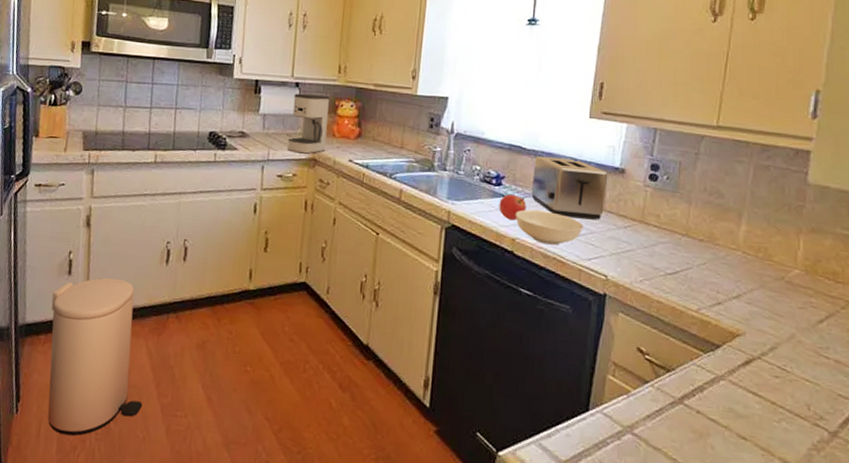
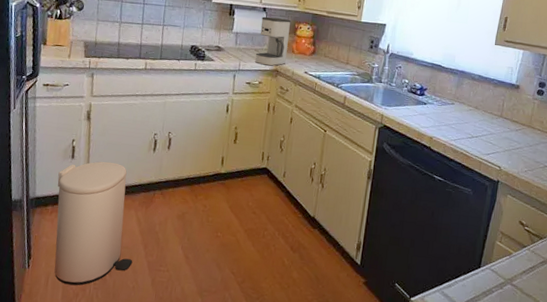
fruit: present [499,194,526,221] -> none [421,102,443,123]
bowl: present [515,209,584,245] -> none [433,115,485,143]
toaster: present [531,155,608,220] -> none [447,73,506,124]

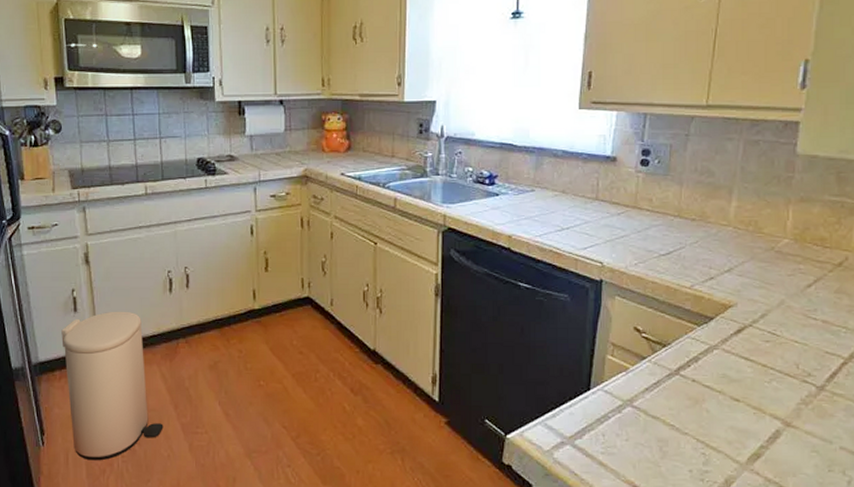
coffee maker: present [255,16,291,67] -> none [278,110,316,173]

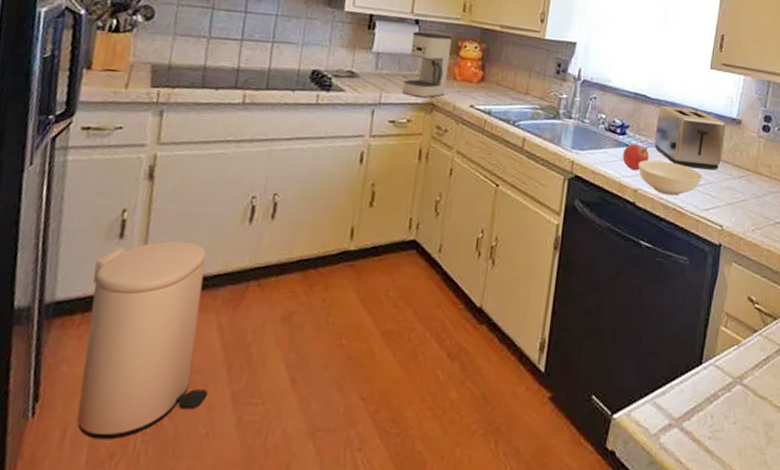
coffee maker: none [278,110,316,173] -> present [402,31,452,99]
fruit: none [493,193,520,218] -> present [622,144,649,171]
bowl: none [510,206,578,238] -> present [638,159,702,196]
toaster: none [524,151,600,210] -> present [654,105,726,170]

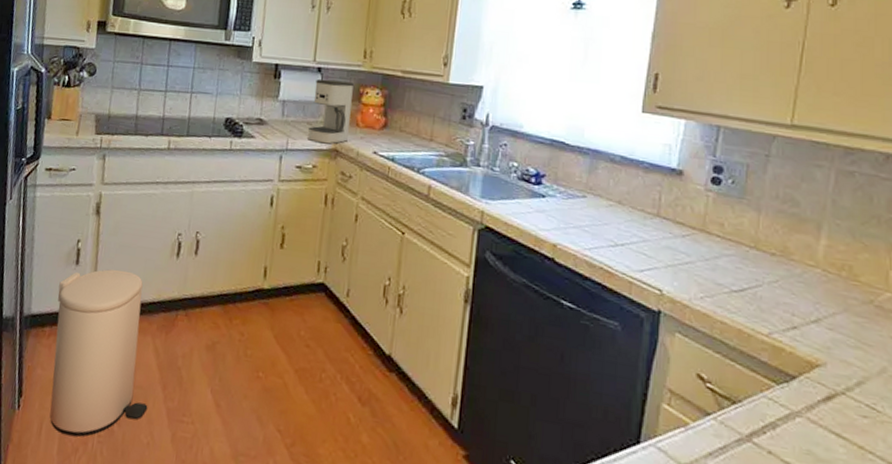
fruit: present [622,144,649,171] -> none [538,194,569,224]
bowl: present [638,159,702,196] -> none [556,212,635,254]
toaster: present [654,105,726,170] -> none [575,152,663,227]

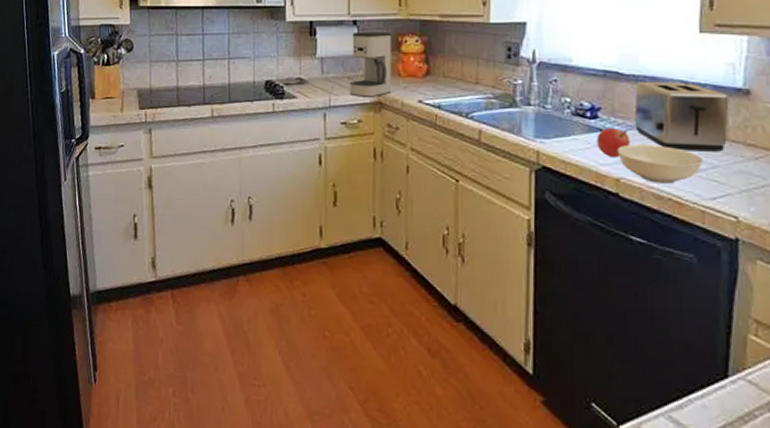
pedal bin: present [49,269,148,437] -> none [120,240,219,406]
fruit: none [538,194,569,224] -> present [596,128,630,158]
bowl: none [556,212,635,254] -> present [617,144,703,184]
toaster: none [575,152,663,227] -> present [634,81,729,152]

